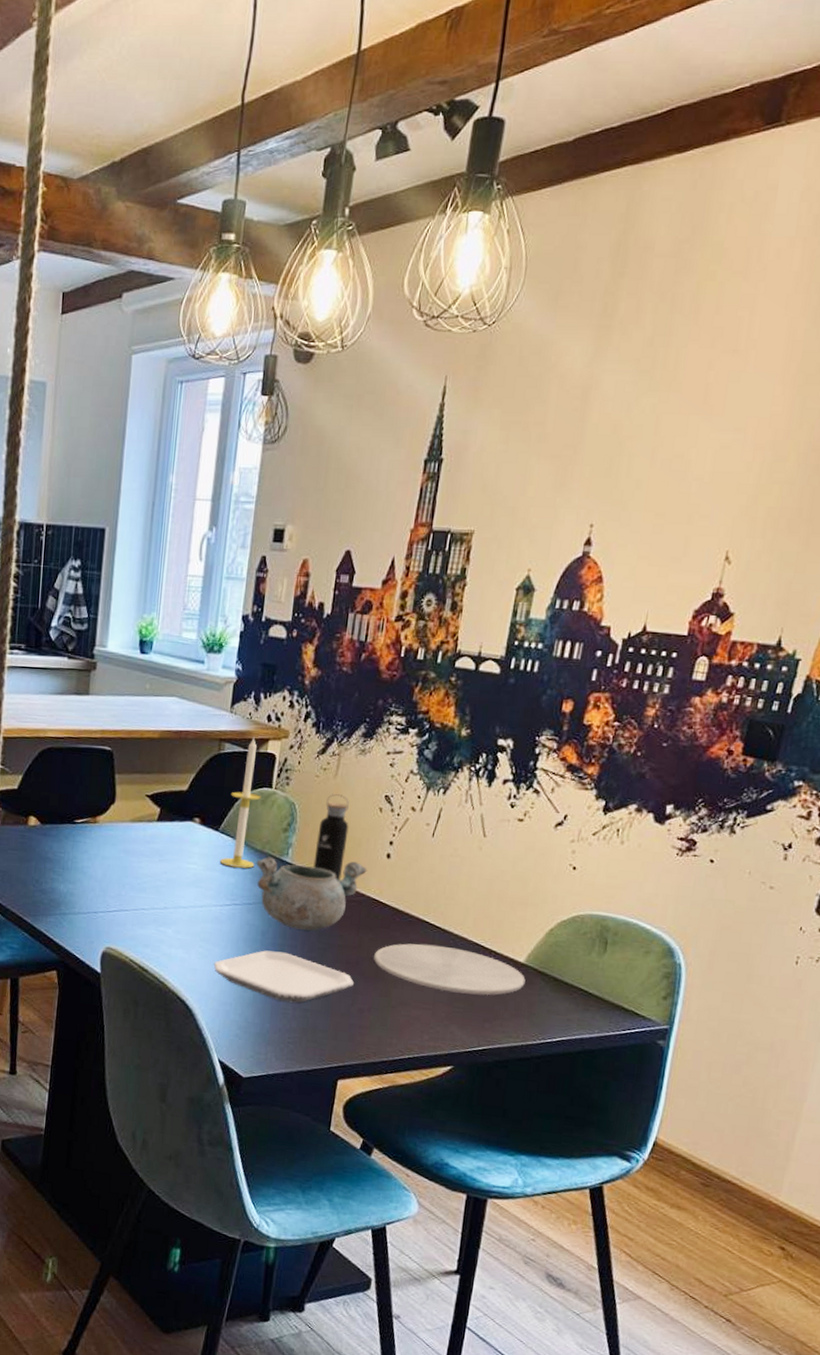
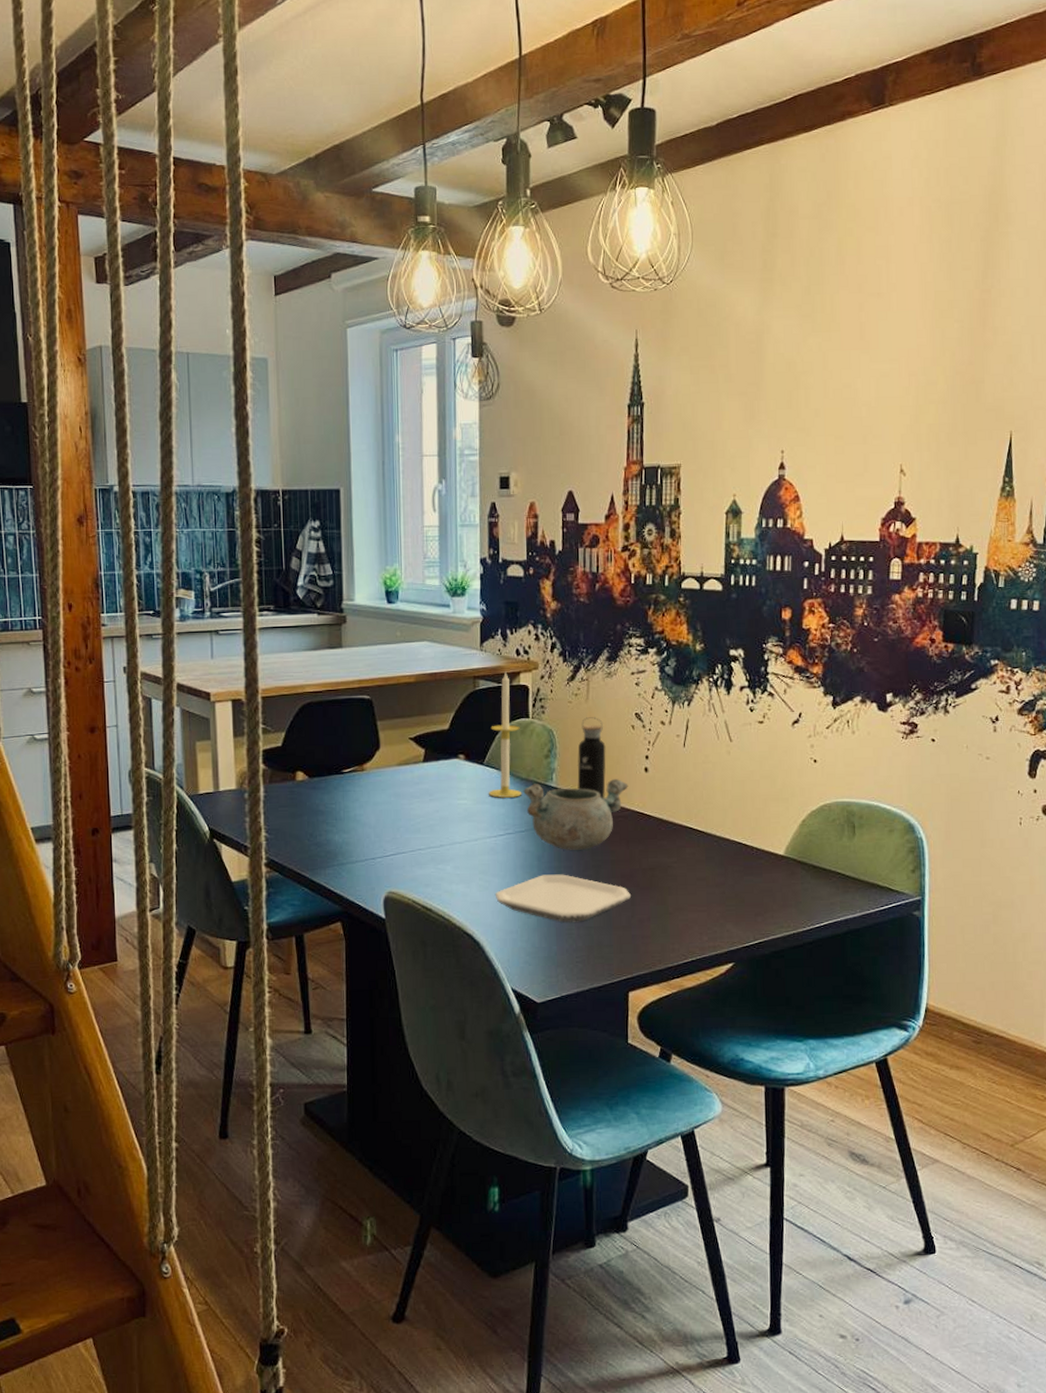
plate: present [374,943,526,996] -> none [646,848,788,892]

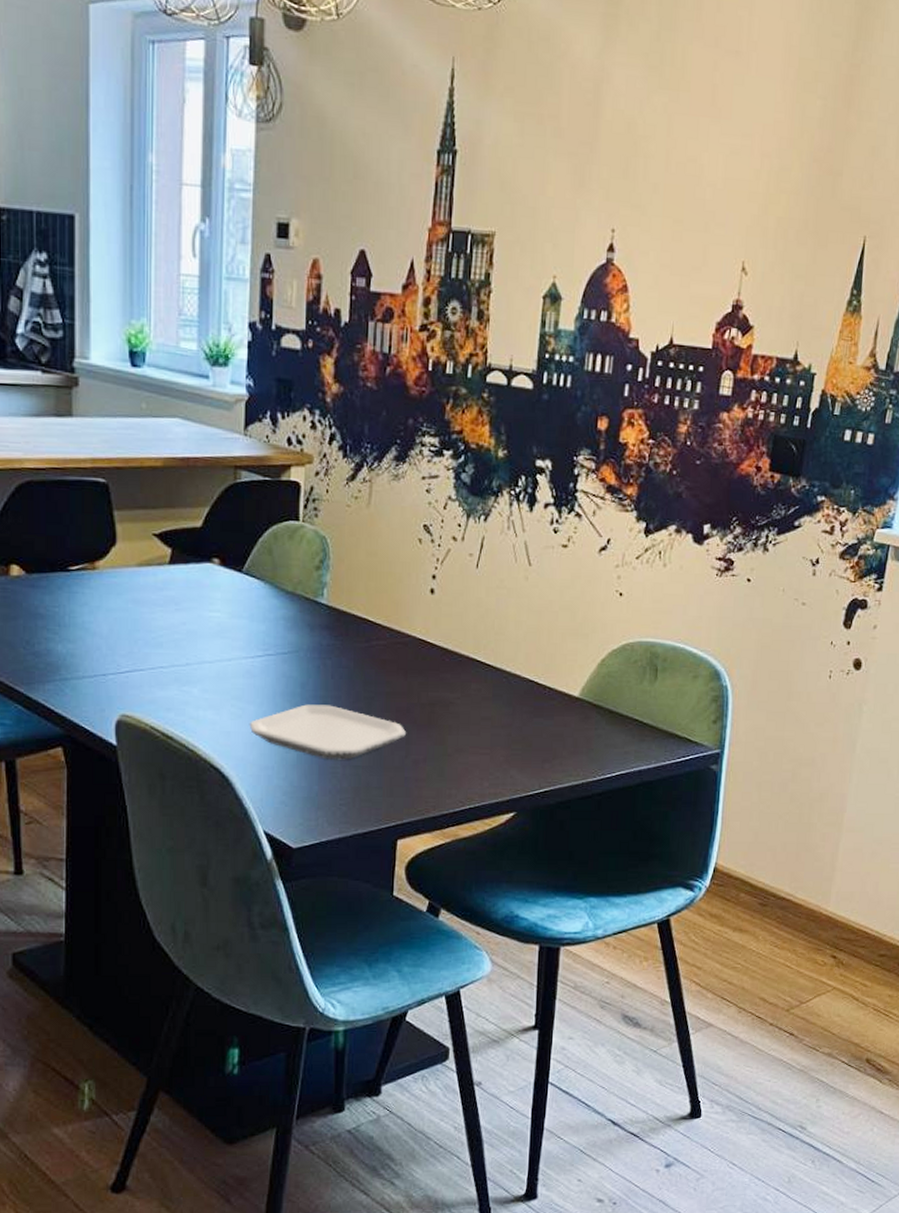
candle: present [488,671,522,798] -> none [246,463,288,613]
decorative bowl: present [523,779,628,850] -> none [288,599,411,679]
water bottle: present [577,717,606,798] -> none [352,525,387,621]

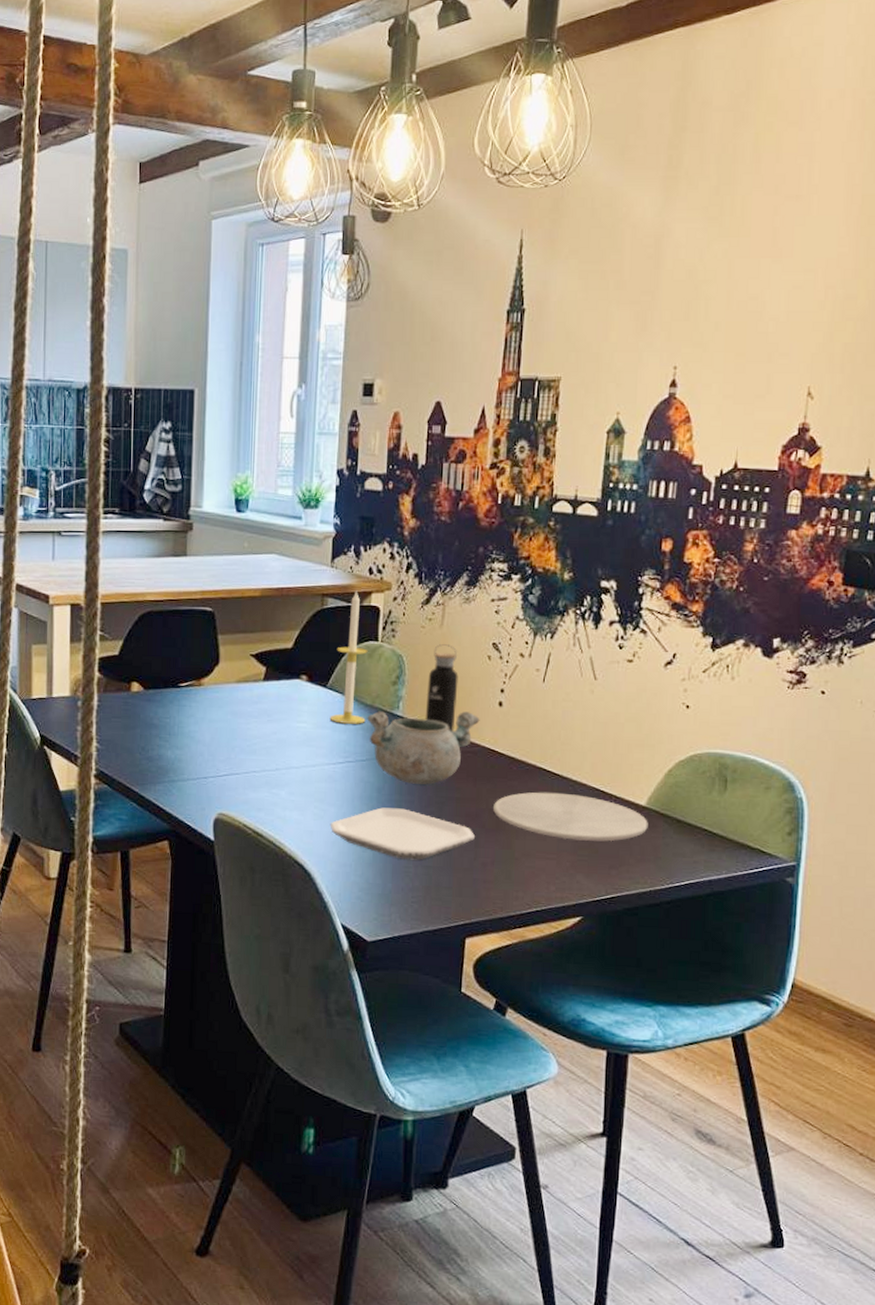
candle: none [246,463,288,613] -> present [329,590,368,724]
decorative bowl: none [288,599,411,679] -> present [367,711,480,785]
water bottle: none [352,525,387,621] -> present [425,644,459,731]
plate: none [425,684,581,735] -> present [493,792,648,842]

